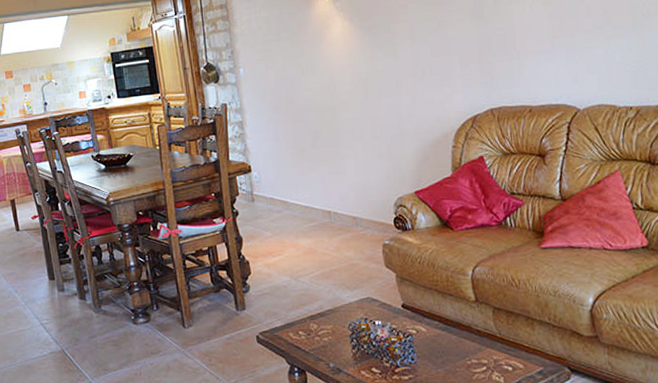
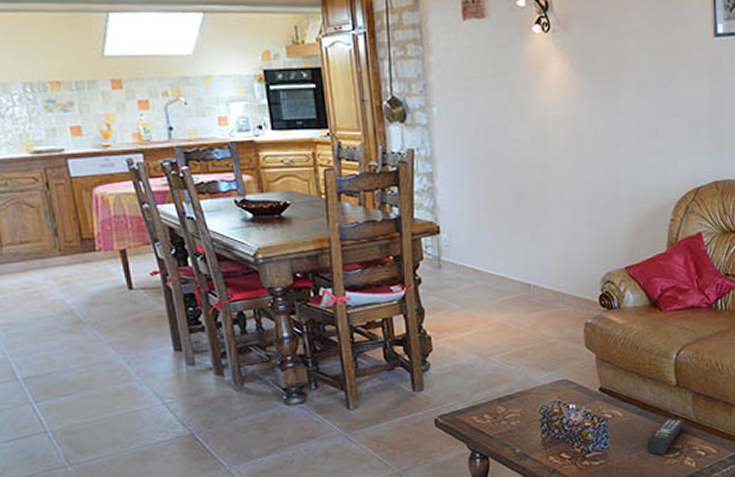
remote control: none [452,333,489,370] -> present [646,418,686,455]

